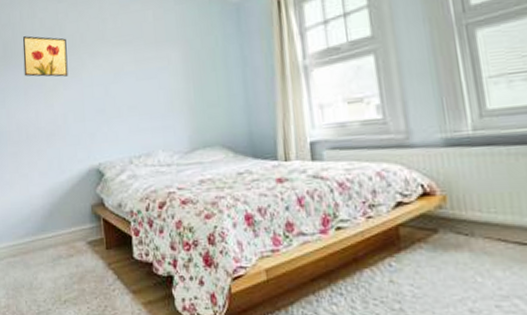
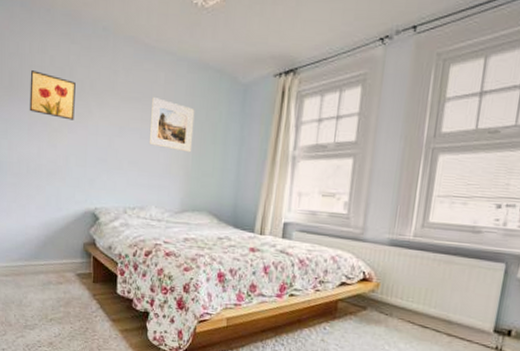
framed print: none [143,36,192,86] -> present [148,98,195,153]

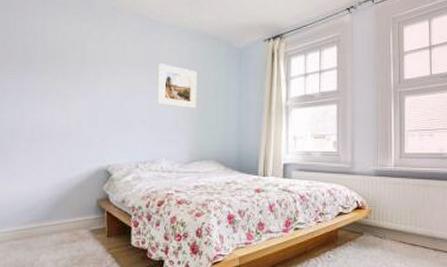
wall art: present [29,70,76,120] -> none [42,45,87,87]

